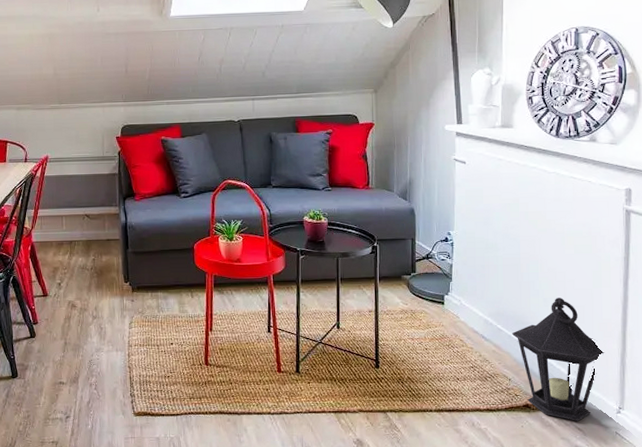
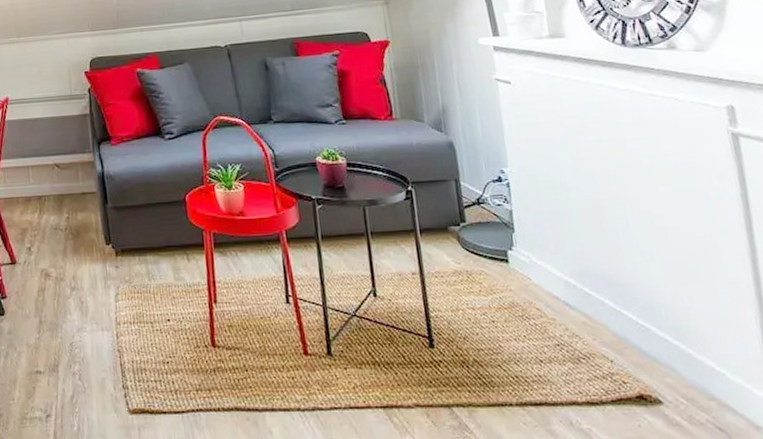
lantern: present [512,298,605,421] -> none [605,250,737,418]

